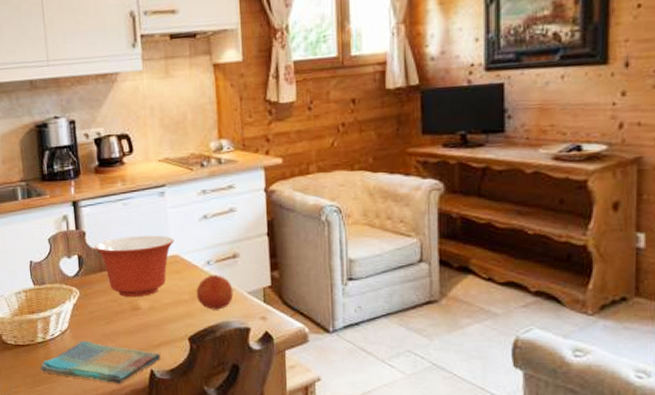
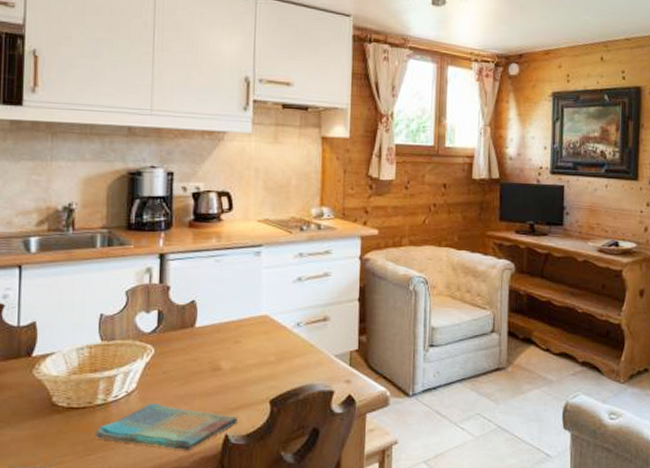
mixing bowl: present [94,235,174,298] -> none [178,293,266,358]
fruit: present [196,274,234,310] -> none [282,336,321,372]

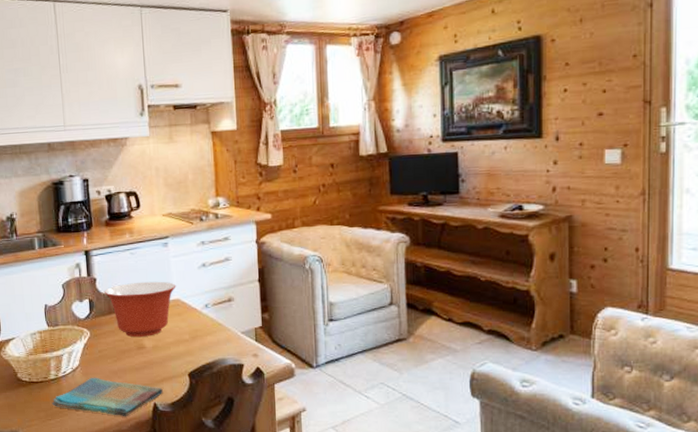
mixing bowl: none [178,293,266,358] -> present [104,281,176,338]

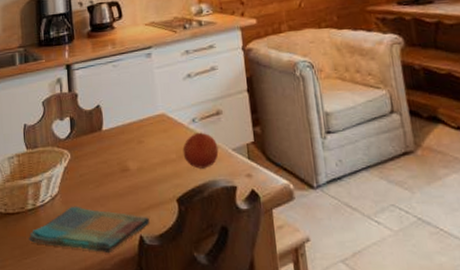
mixing bowl: present [104,281,176,338] -> none [86,94,161,159]
fruit: none [195,316,229,348] -> present [183,132,219,169]

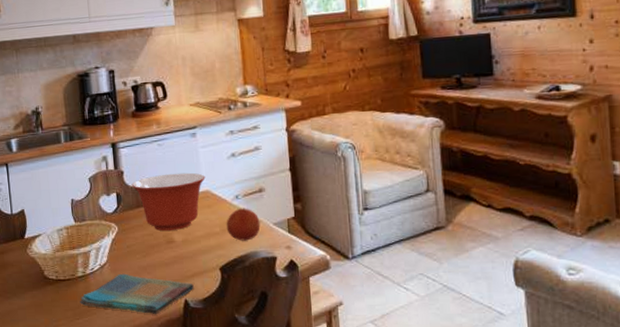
mixing bowl: none [86,94,161,159] -> present [132,172,205,231]

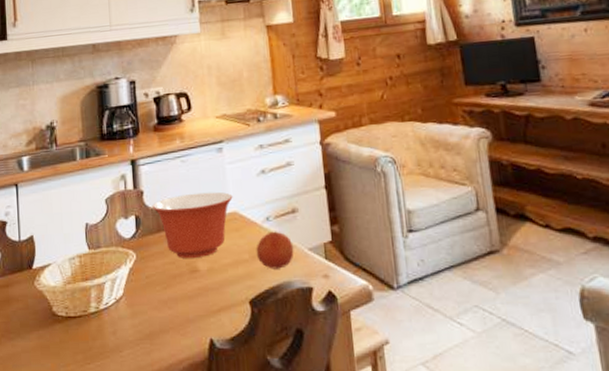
dish towel: present [80,273,194,315] -> none [91,308,220,358]

